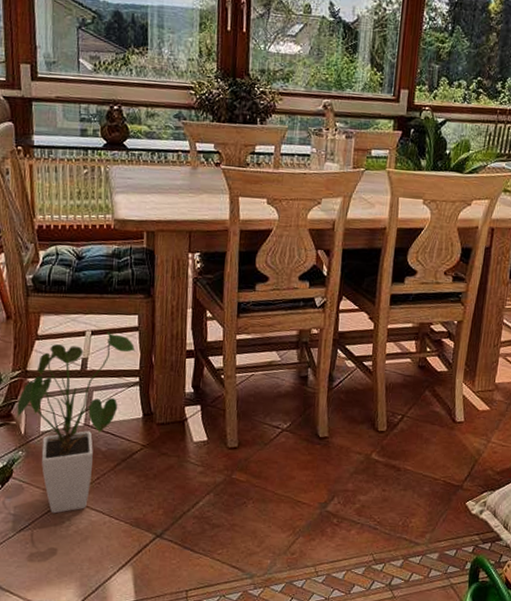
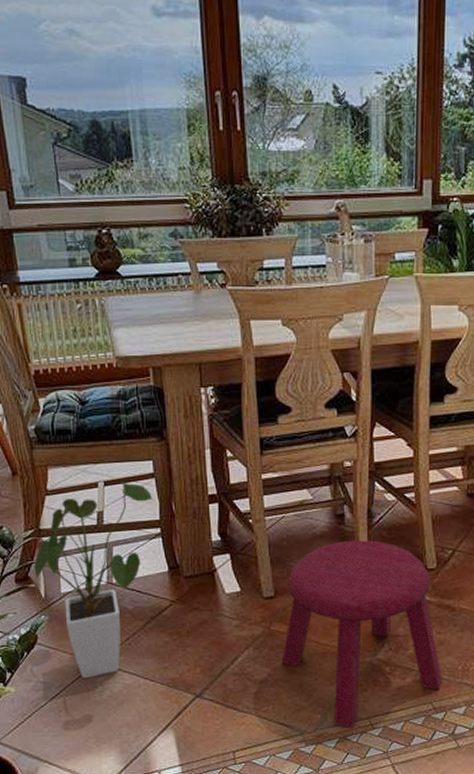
stool: none [238,400,384,575] -> present [281,540,443,729]

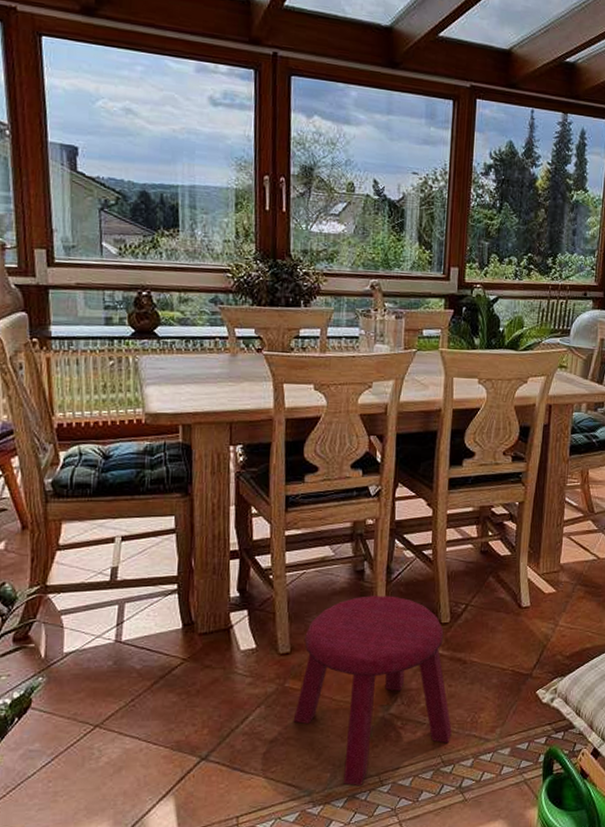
house plant: present [34,480,153,679] -> none [35,536,172,745]

